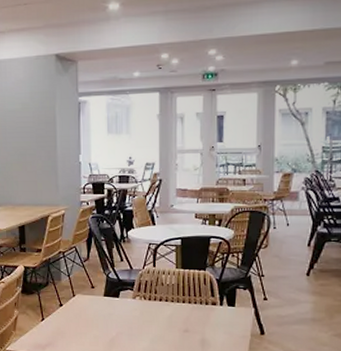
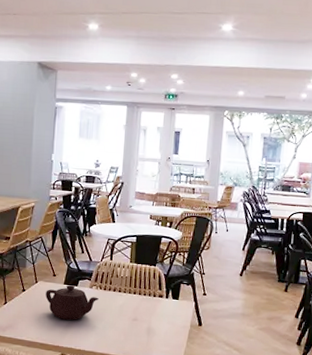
teapot: none [85,297,143,335] -> present [45,285,99,320]

